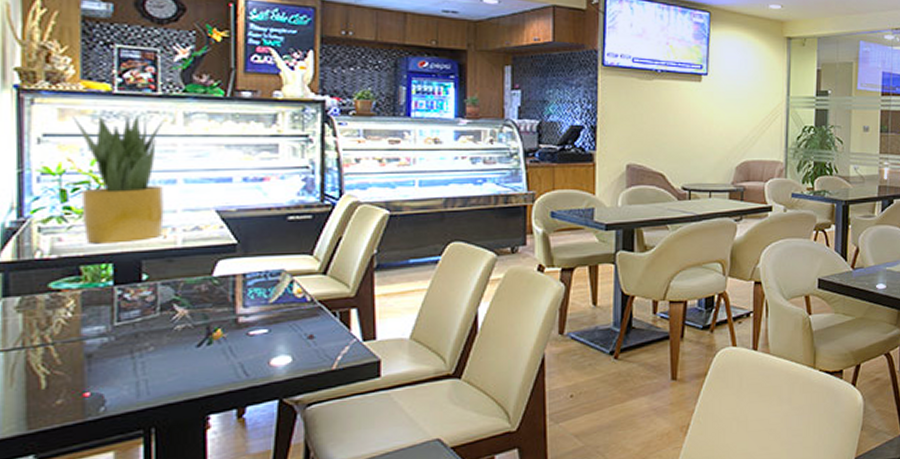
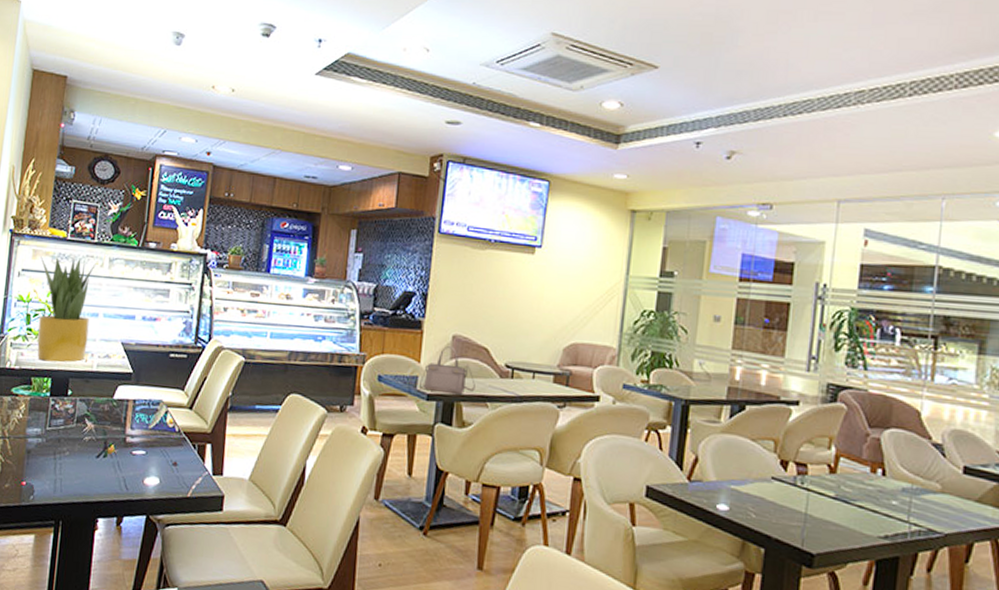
handbag: none [597,174,654,222] -> present [419,345,475,395]

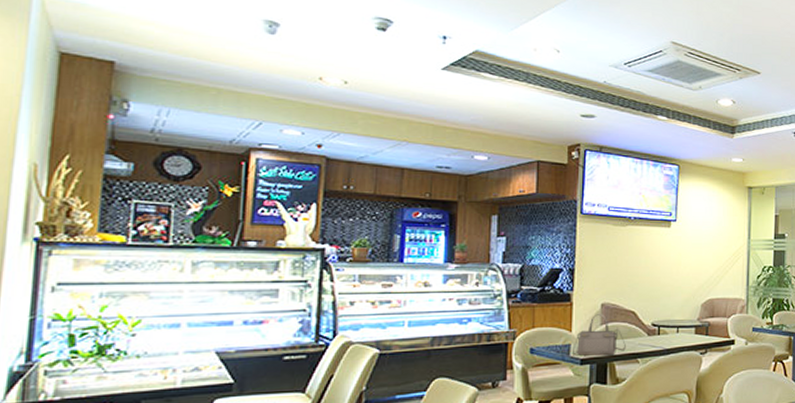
planter: present [37,256,97,362] -> none [87,264,174,386]

